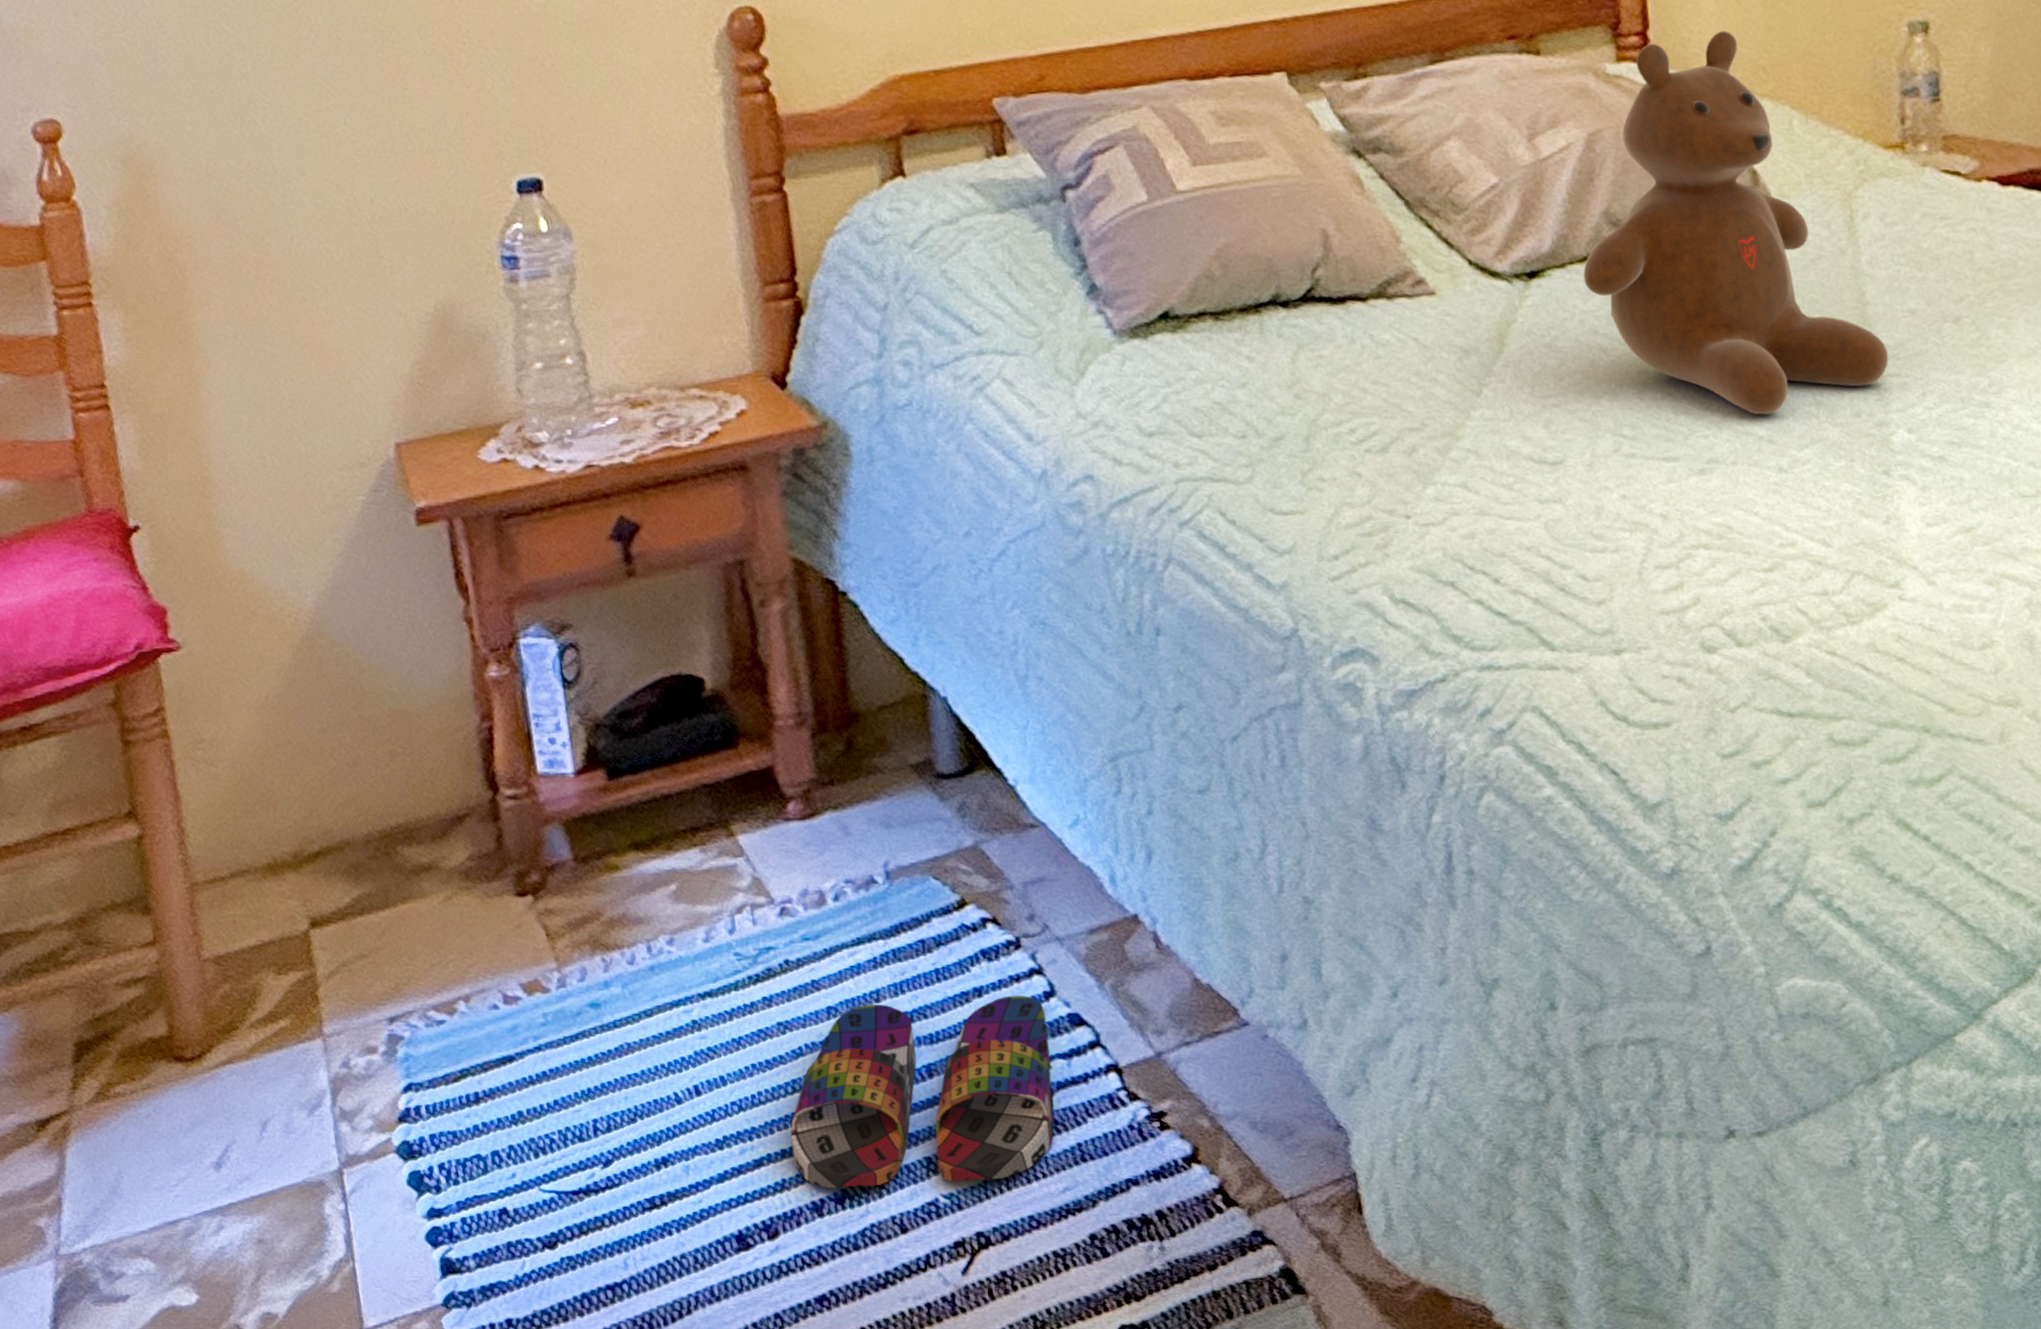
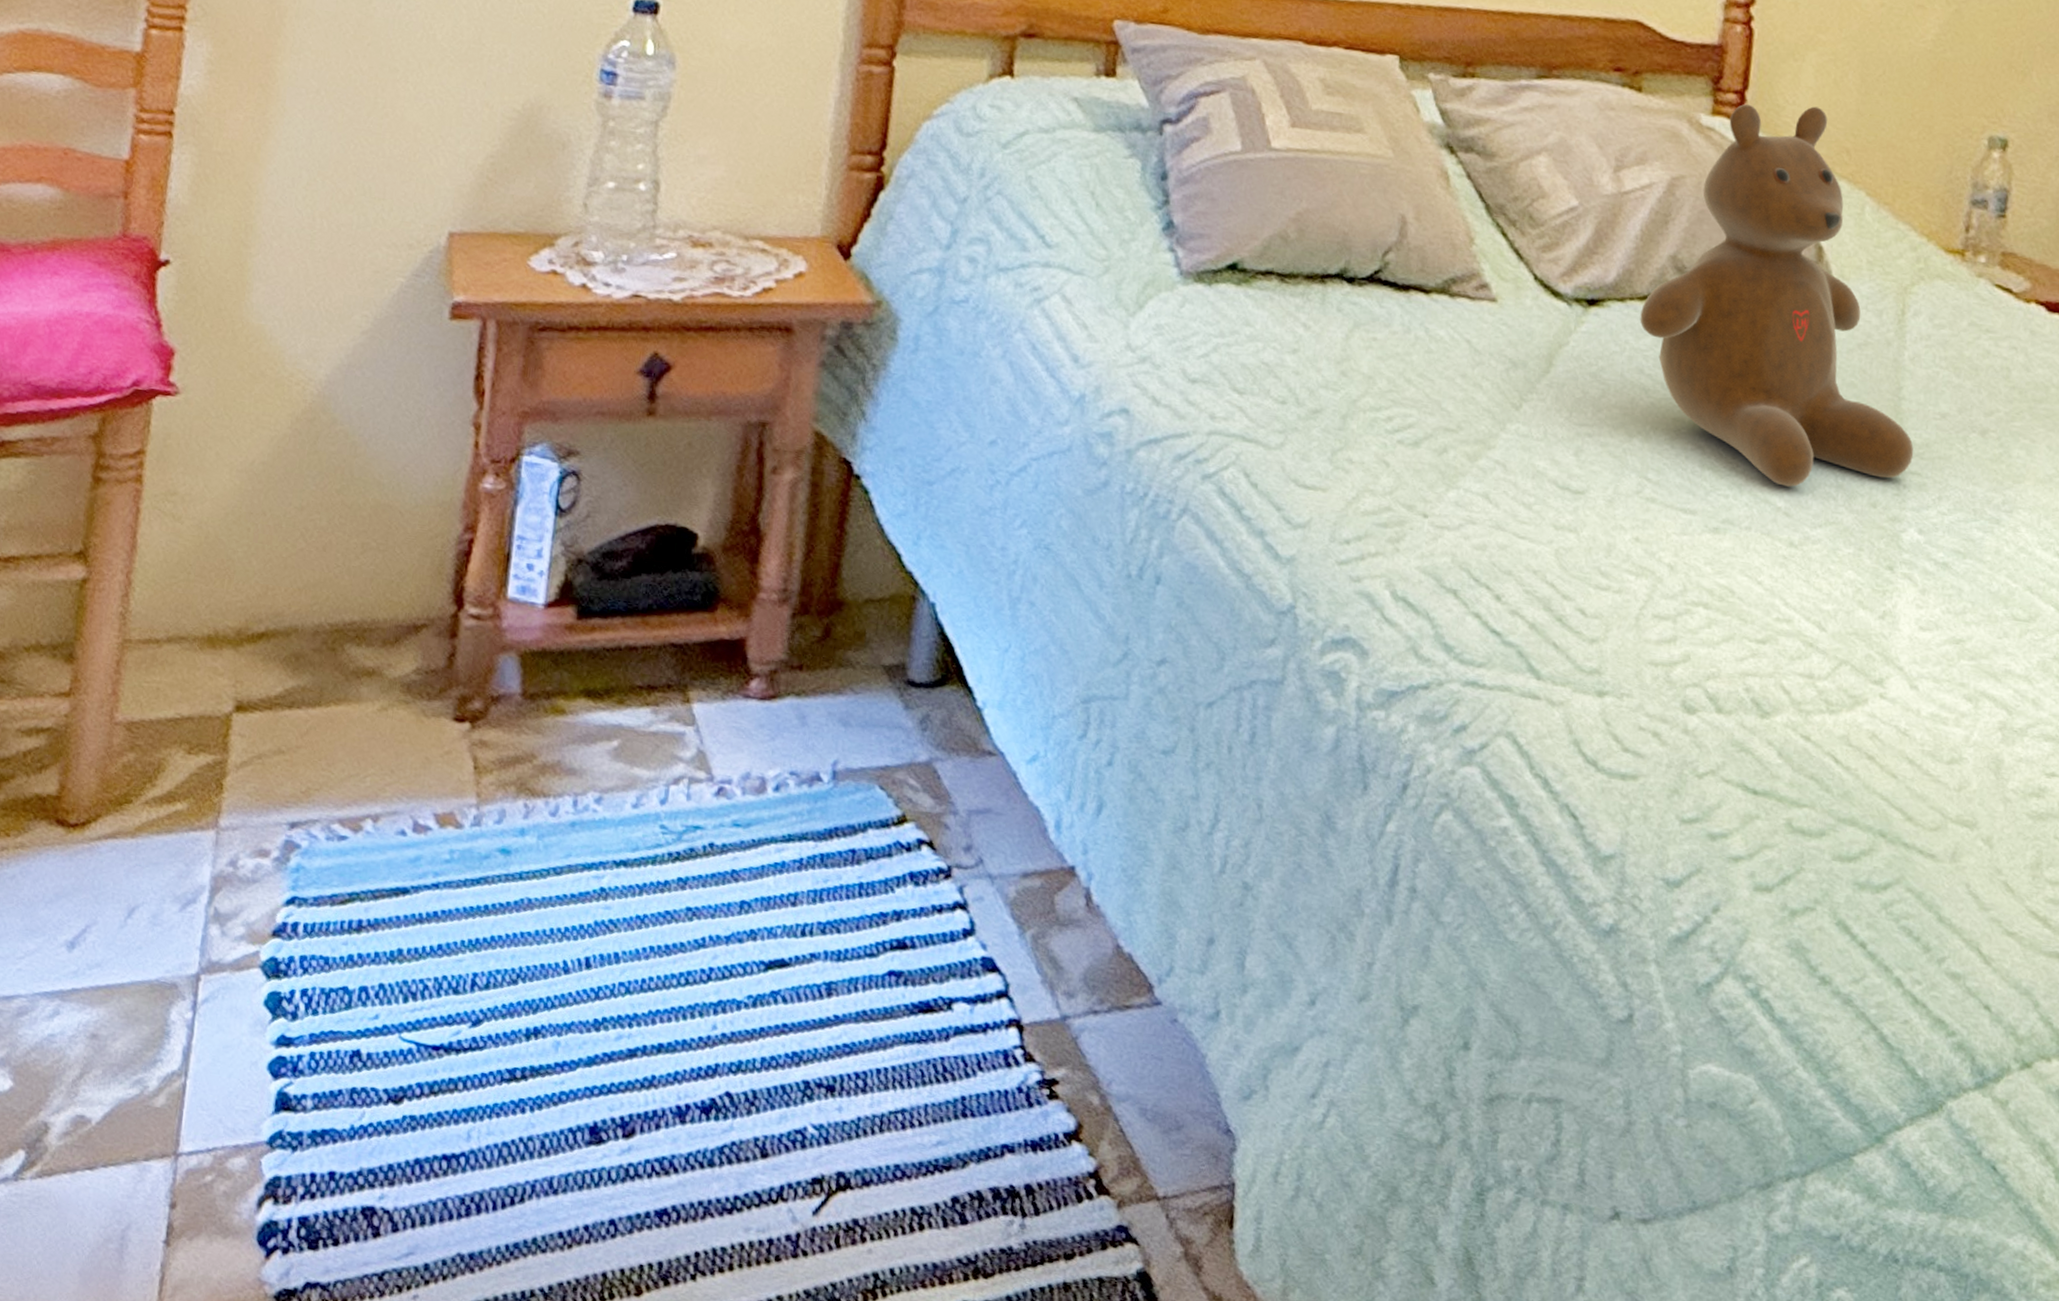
slippers: present [790,995,1055,1189] -> none [668,906,960,1119]

